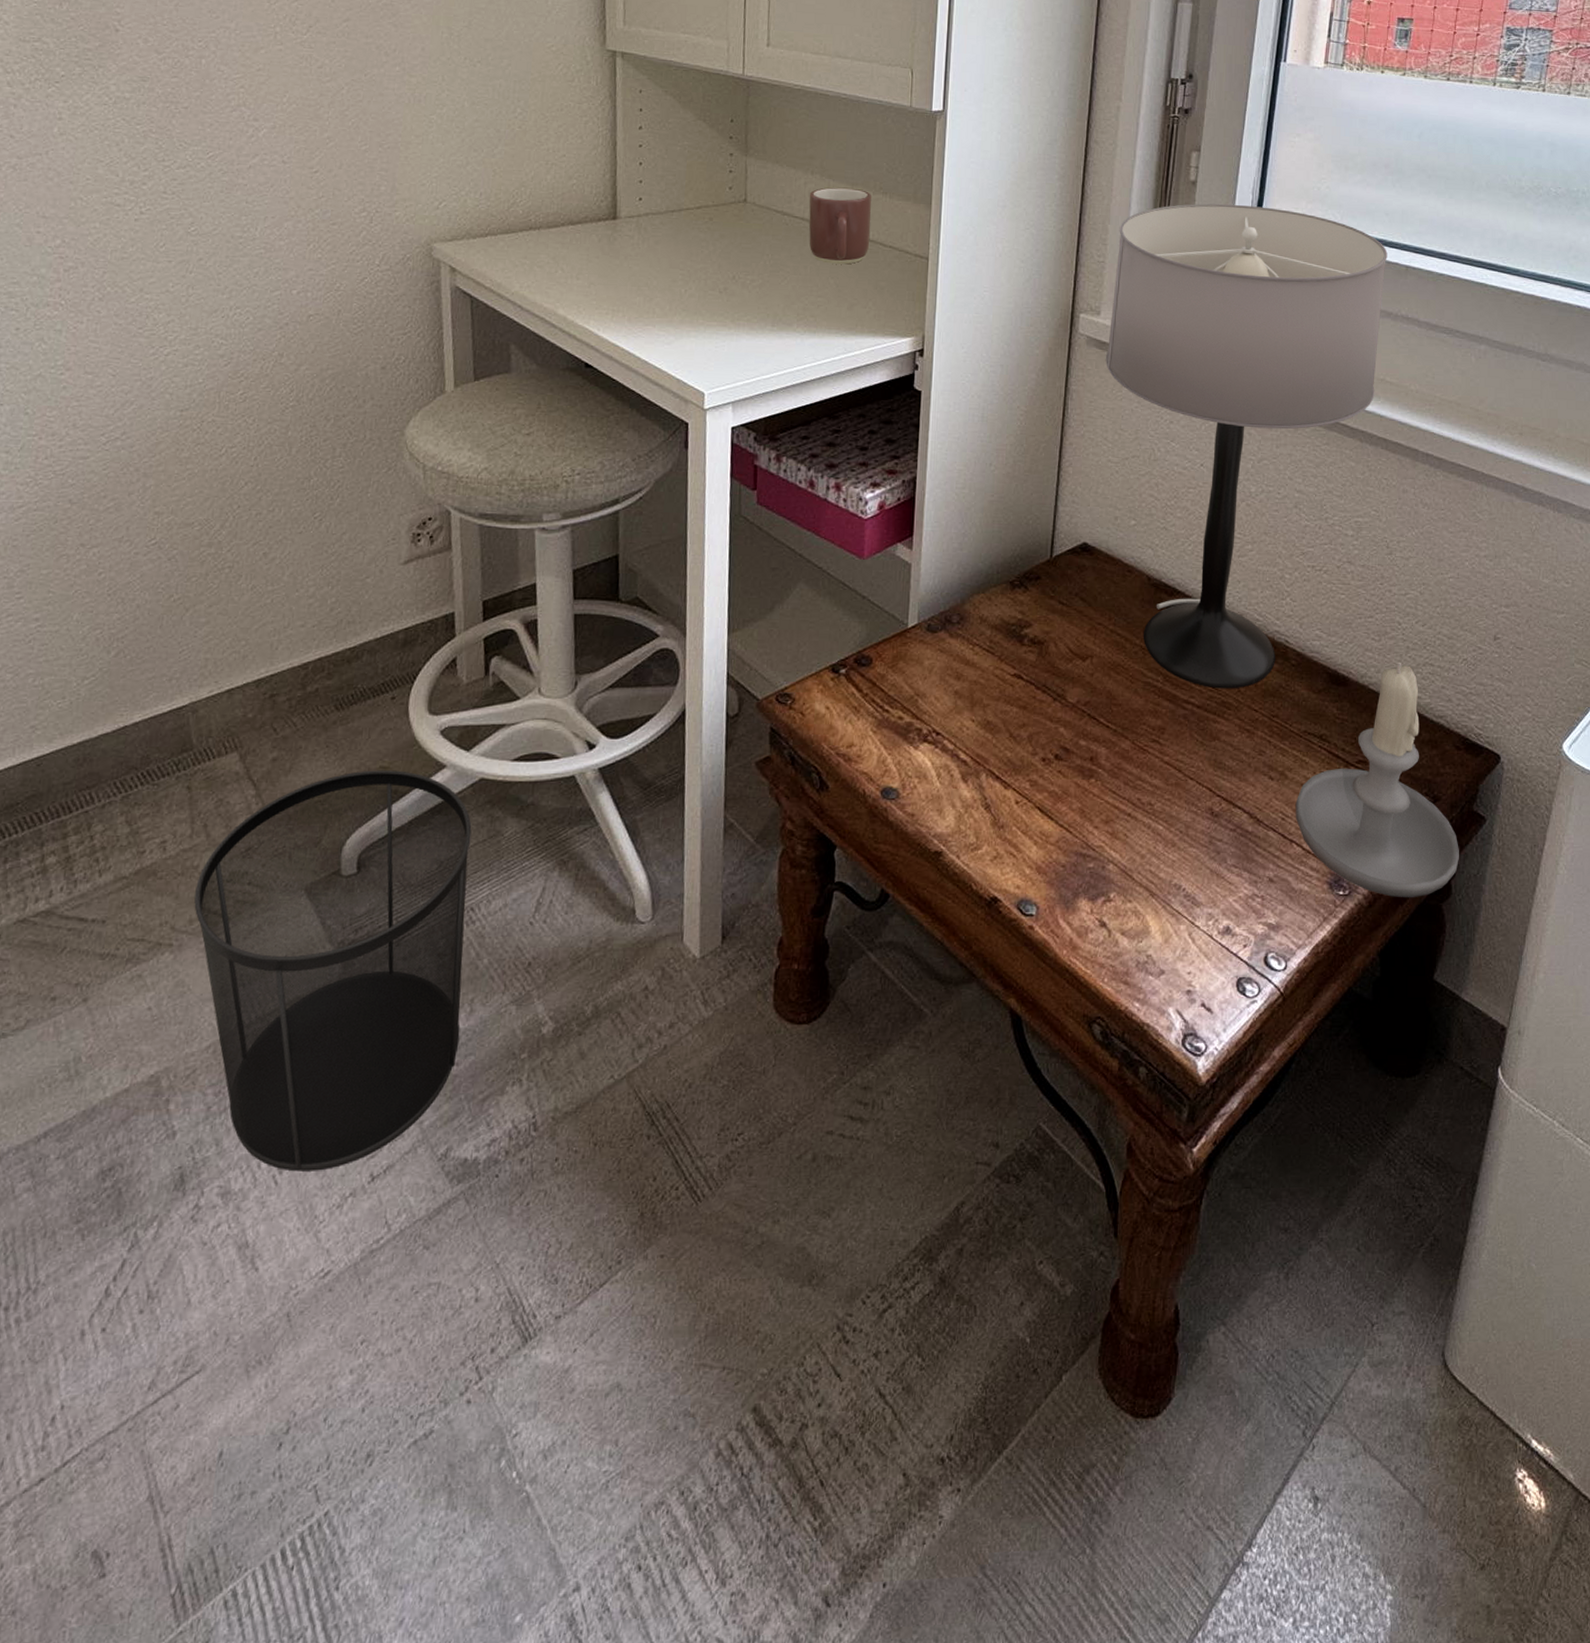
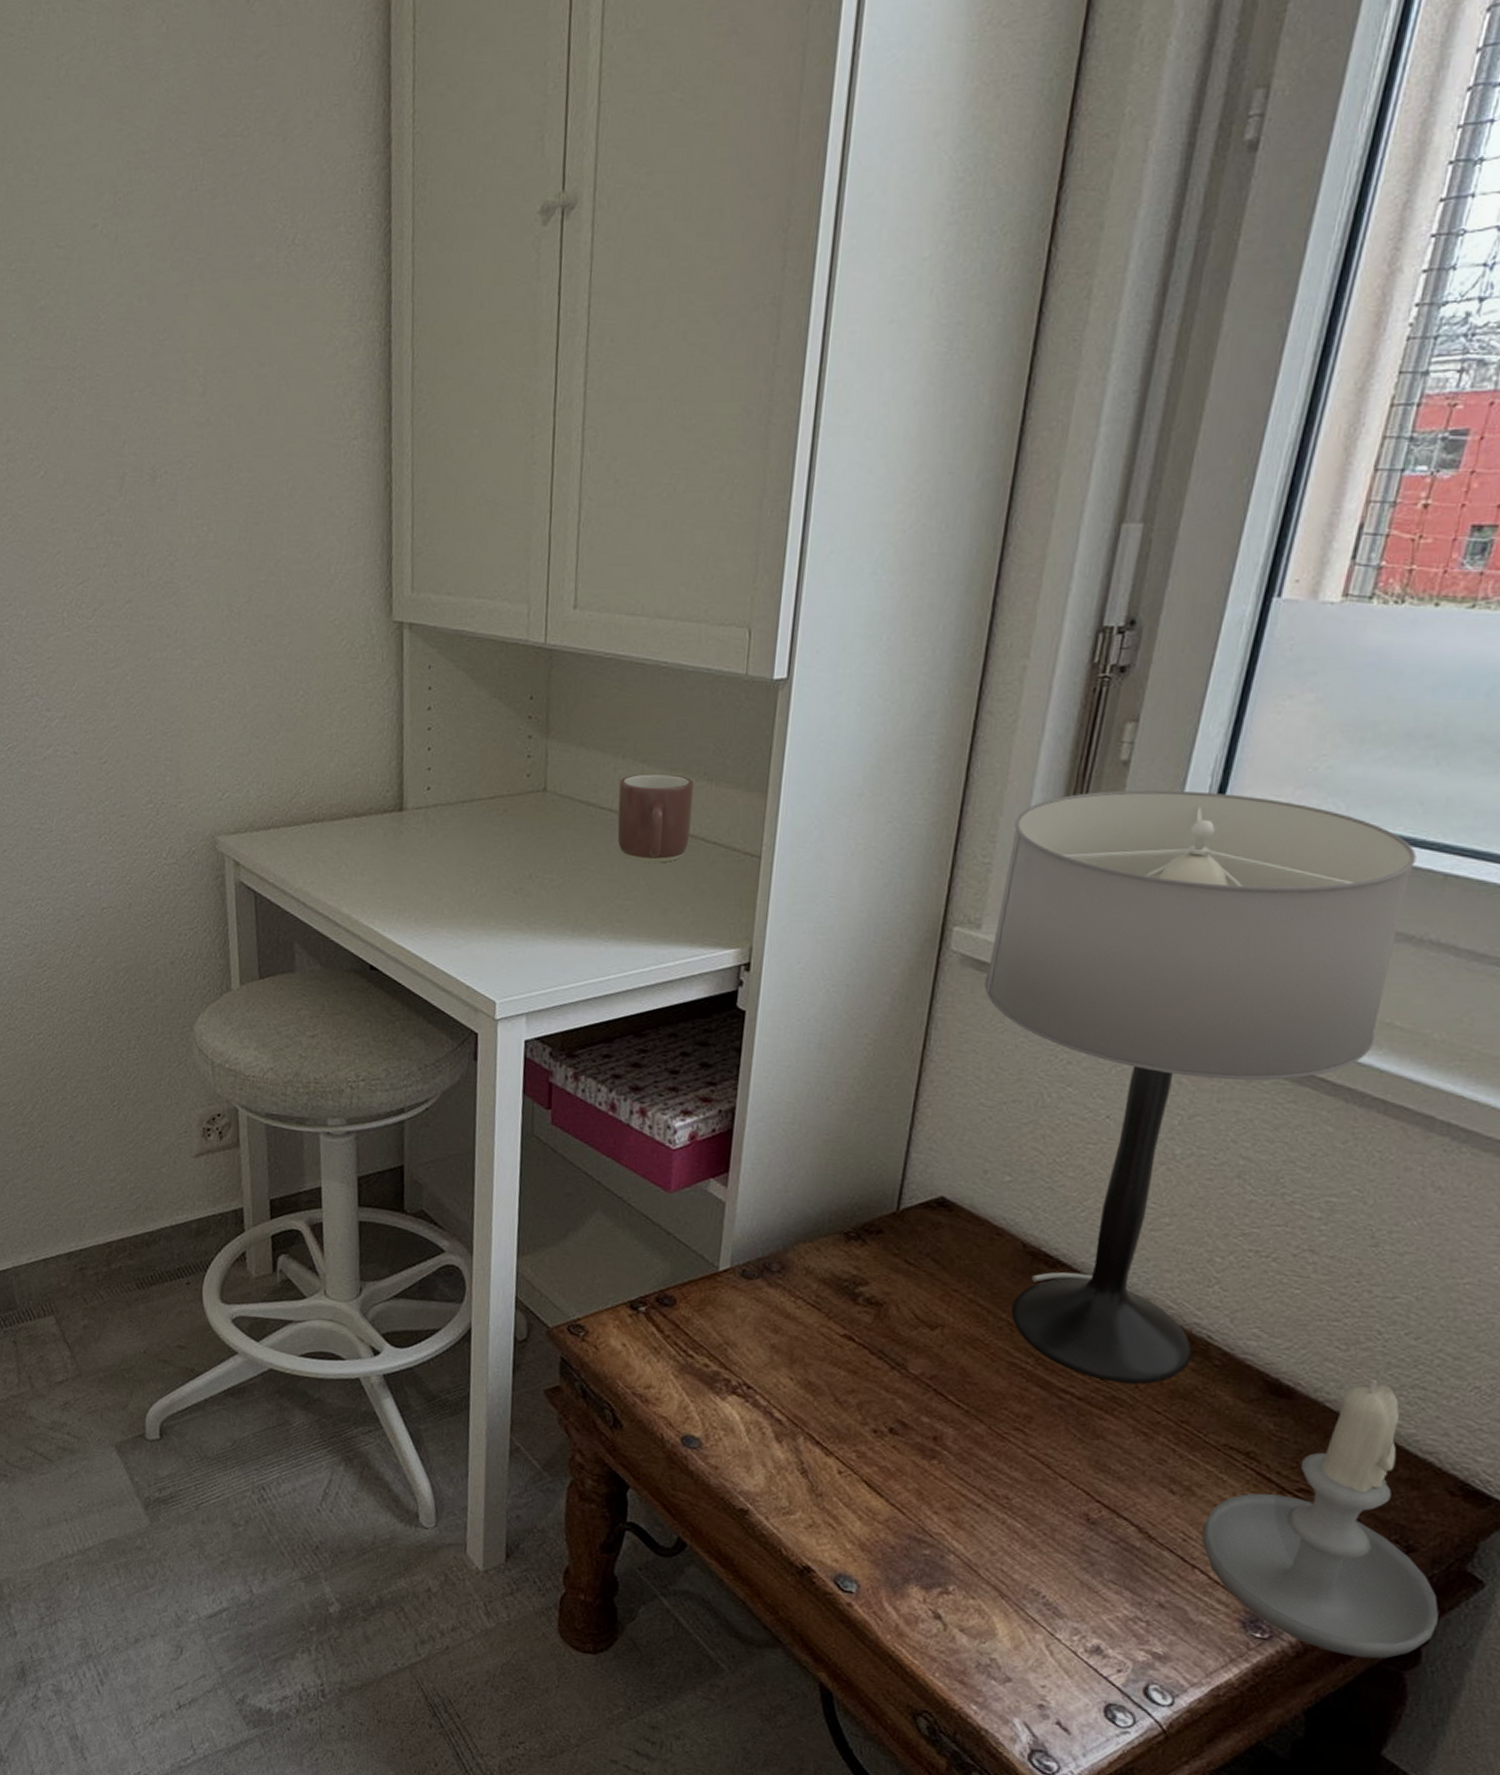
waste bin: present [194,770,472,1172] -> none [23,1347,262,1691]

